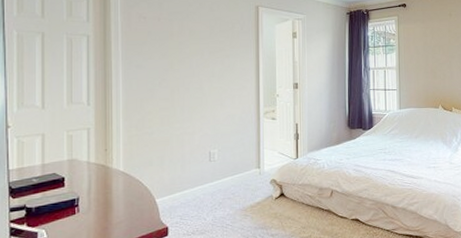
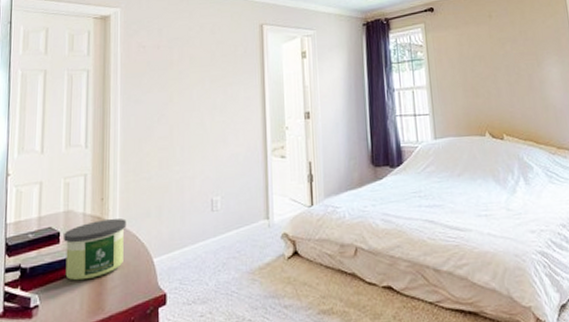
candle: none [68,166,130,218] -> present [63,218,127,281]

